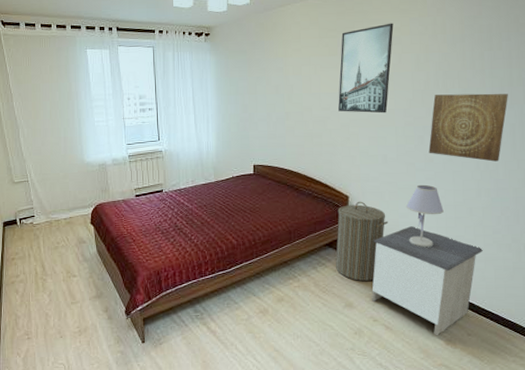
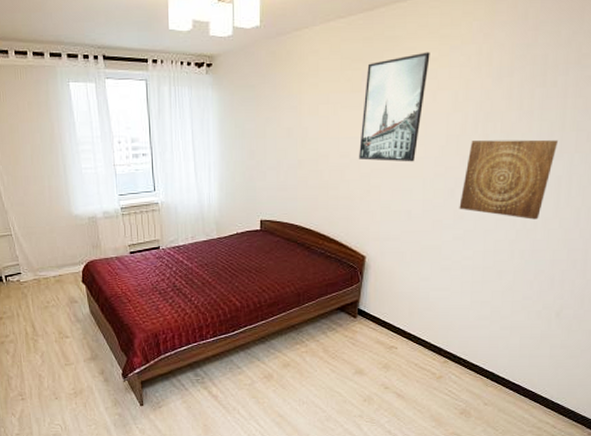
laundry hamper: present [336,201,389,281] -> none [347,262,408,347]
nightstand: present [372,226,484,336] -> none [384,290,511,405]
table lamp: present [405,184,444,248] -> none [428,244,470,314]

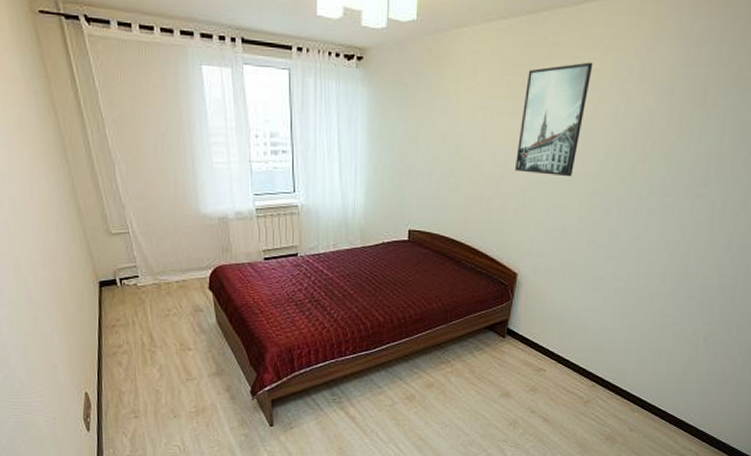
wall art: present [459,139,558,220] -> none [614,158,715,243]

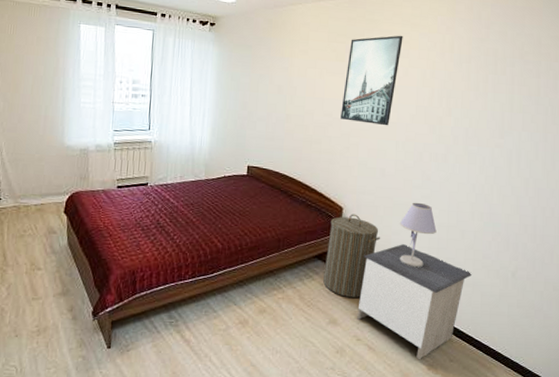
laundry hamper: none [495,280,560,369] -> present [323,214,381,298]
nightstand: none [531,311,660,430] -> present [357,244,473,360]
table lamp: none [580,264,623,336] -> present [399,202,437,268]

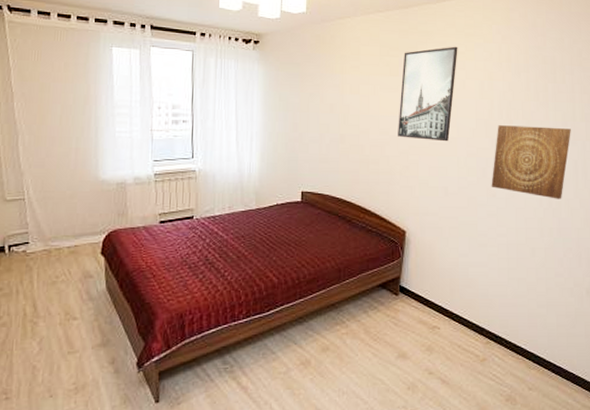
laundry hamper: present [323,214,381,298] -> none [389,237,448,327]
nightstand: present [357,244,473,360] -> none [428,266,546,391]
table lamp: present [399,202,437,268] -> none [466,221,506,291]
wall art: none [427,112,508,186] -> present [491,125,571,199]

